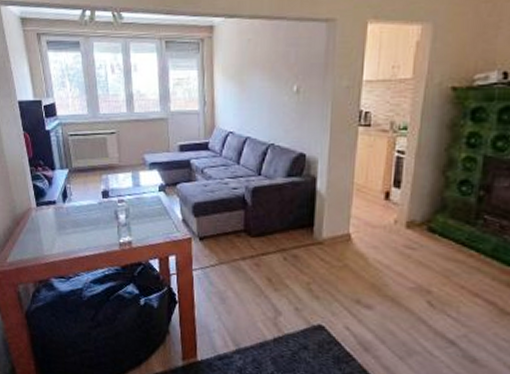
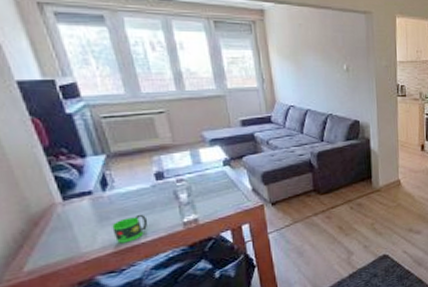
mug: none [66,228,93,253] -> present [112,214,148,244]

